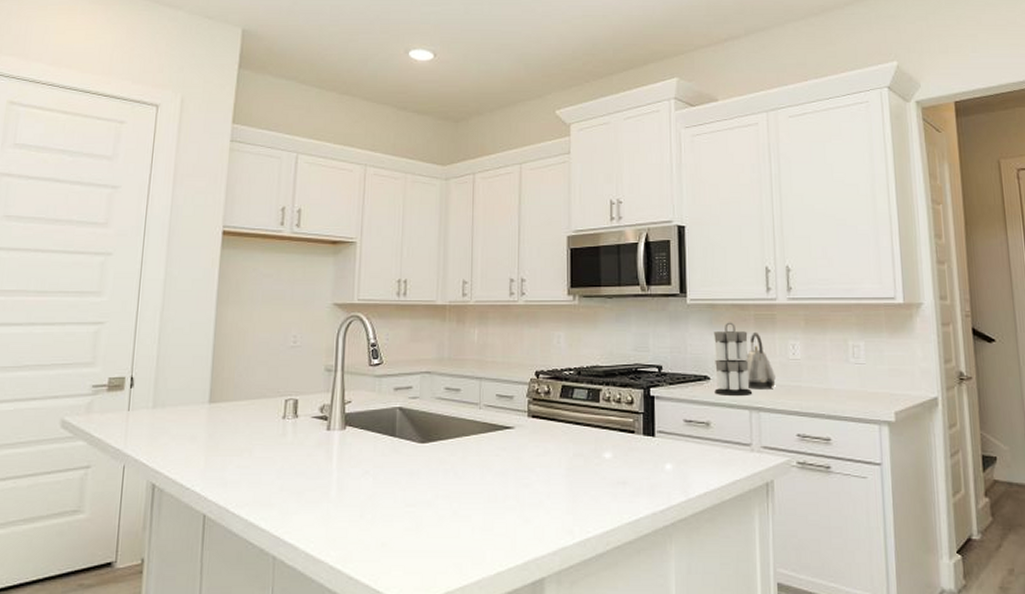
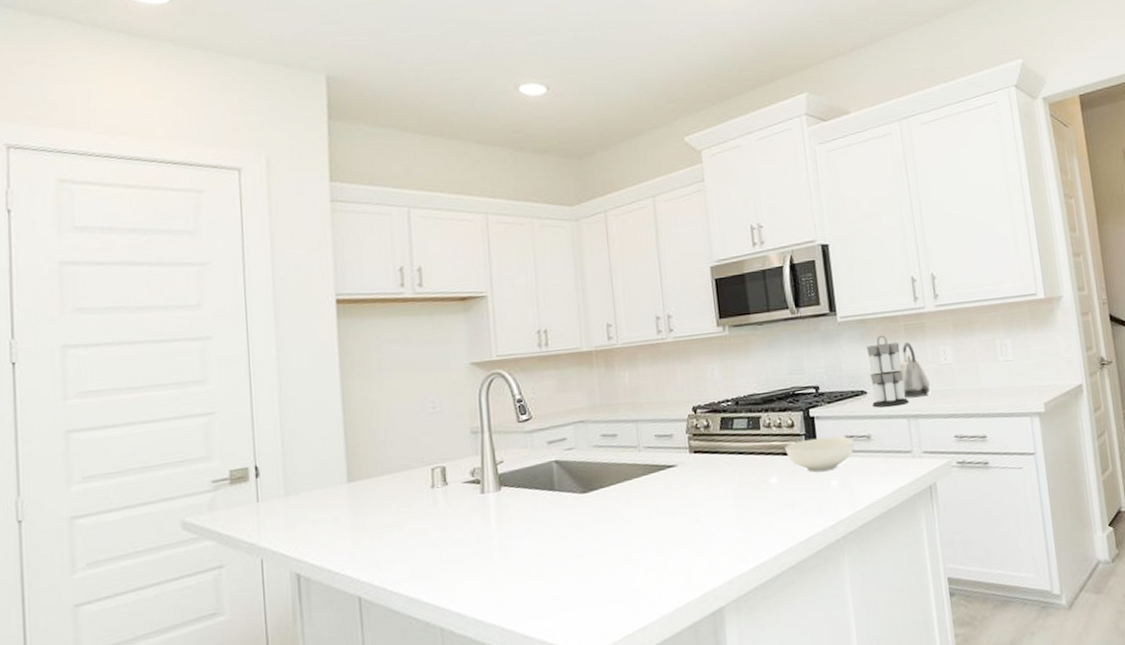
bowl: none [622,418,694,452] -> present [785,436,855,472]

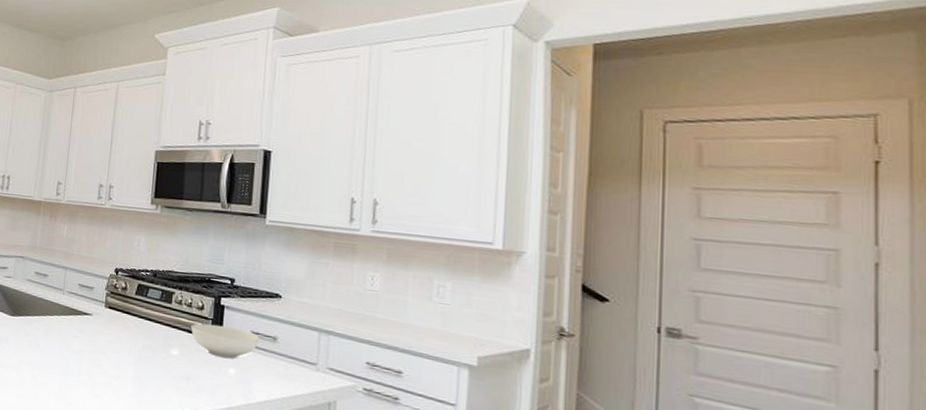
spice rack: present [867,335,908,409] -> none [285,246,325,319]
kettle: present [899,341,931,399] -> none [319,258,351,316]

